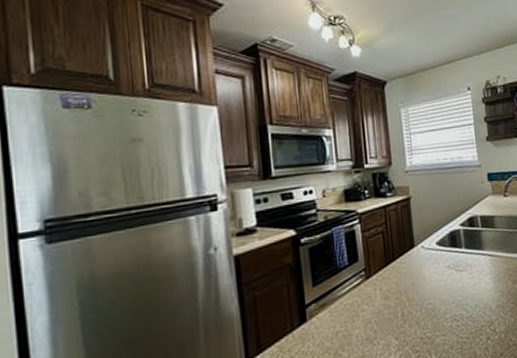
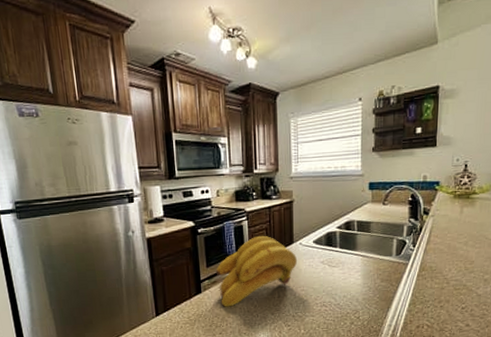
banana bunch: none [324,240,421,338] -> present [215,235,298,307]

